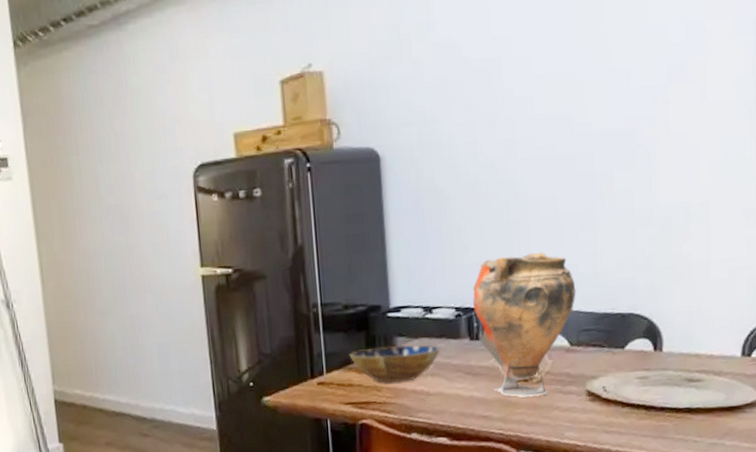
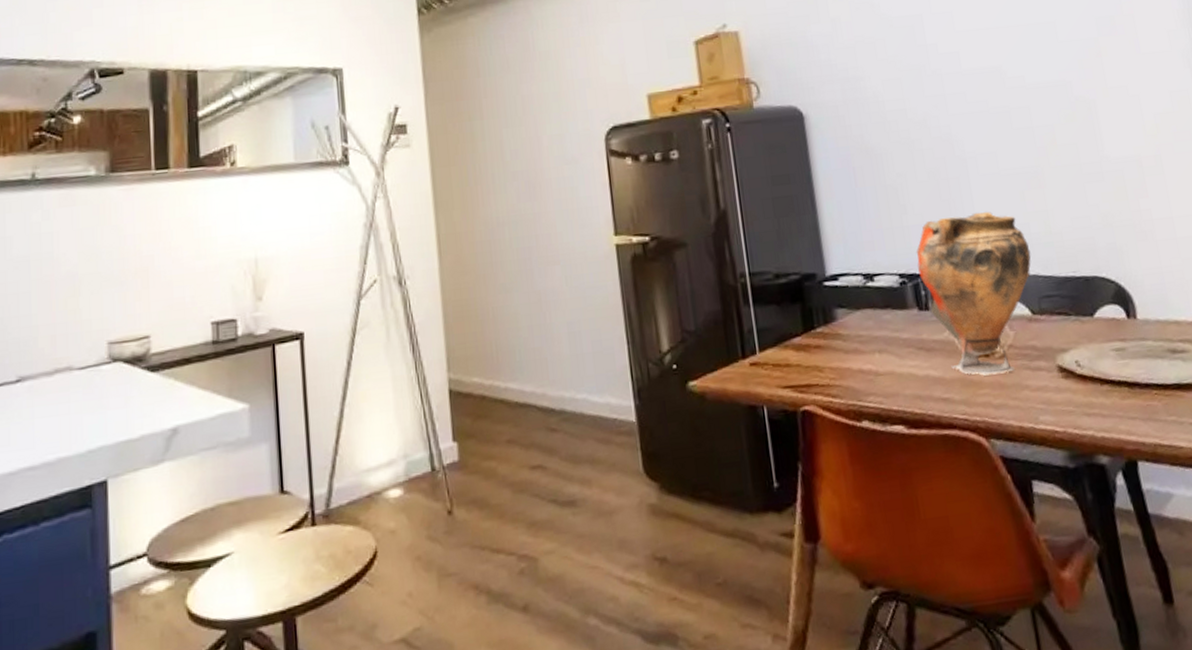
bowl: present [349,344,440,383] -> none [784,316,887,362]

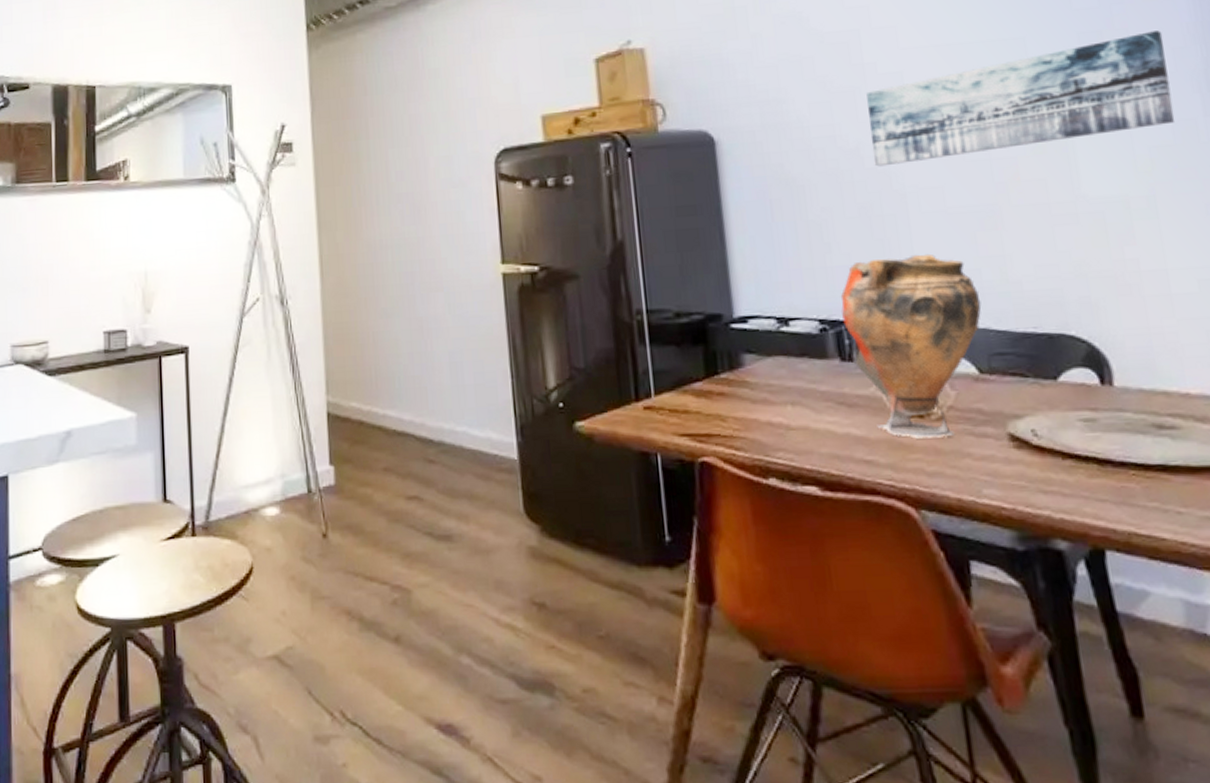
wall art: none [930,16,1173,136] -> present [866,30,1175,167]

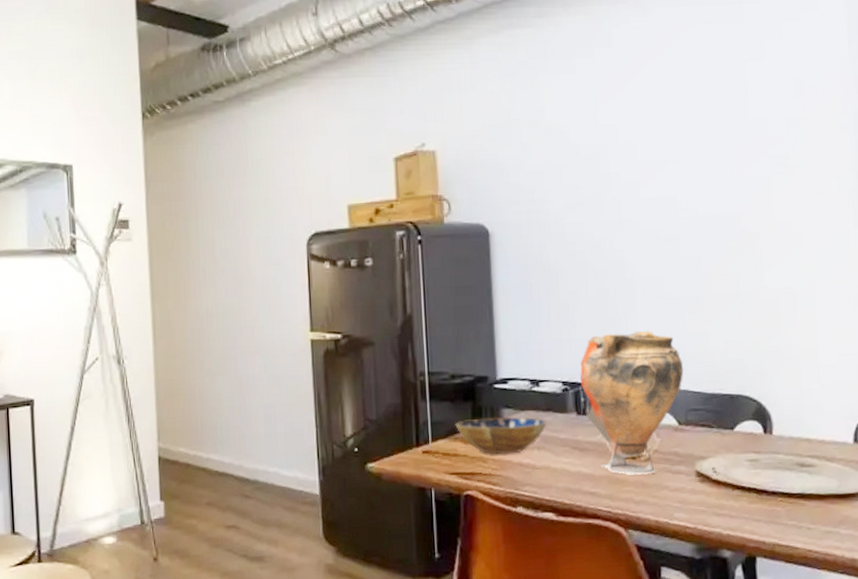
bowl: none [683,364,802,411] -> present [455,417,547,455]
wall art: present [866,30,1175,167] -> none [610,158,834,259]

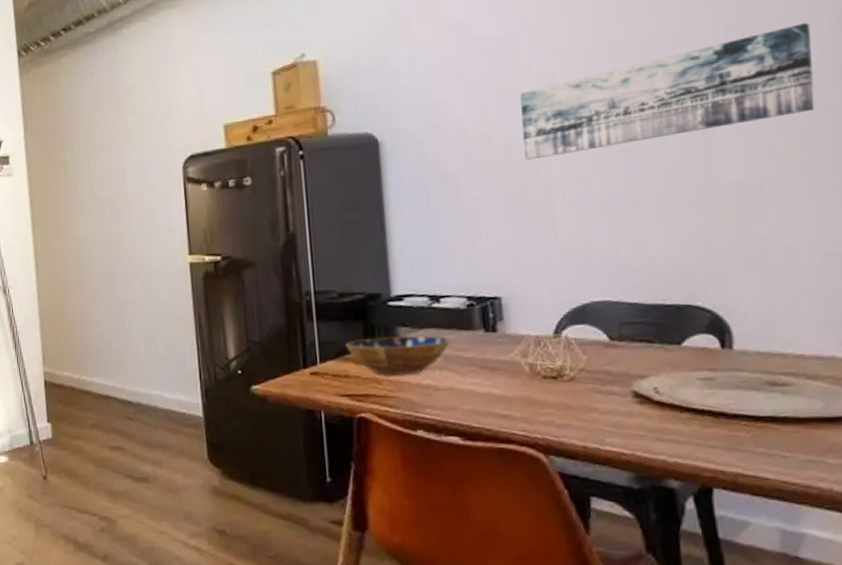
vase: present [580,330,684,475] -> none [487,237,616,396]
wall art: none [610,158,834,259] -> present [520,23,815,161]

